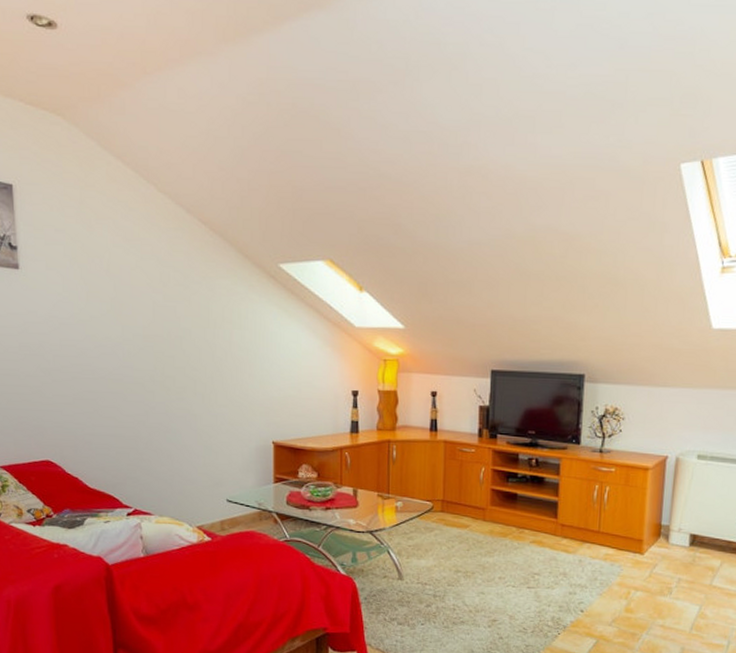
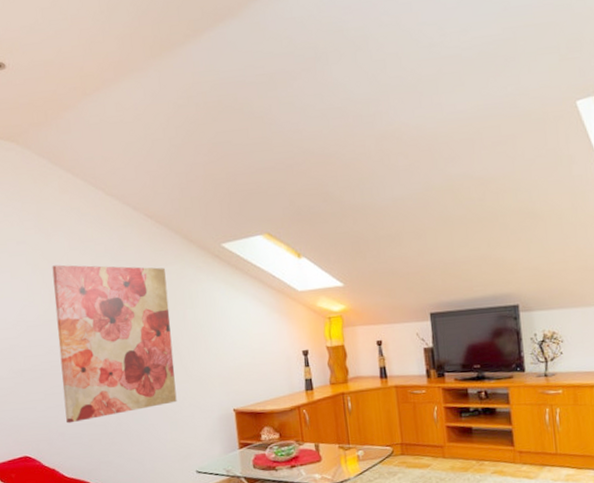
wall art: none [92,261,215,433] -> present [52,264,177,424]

